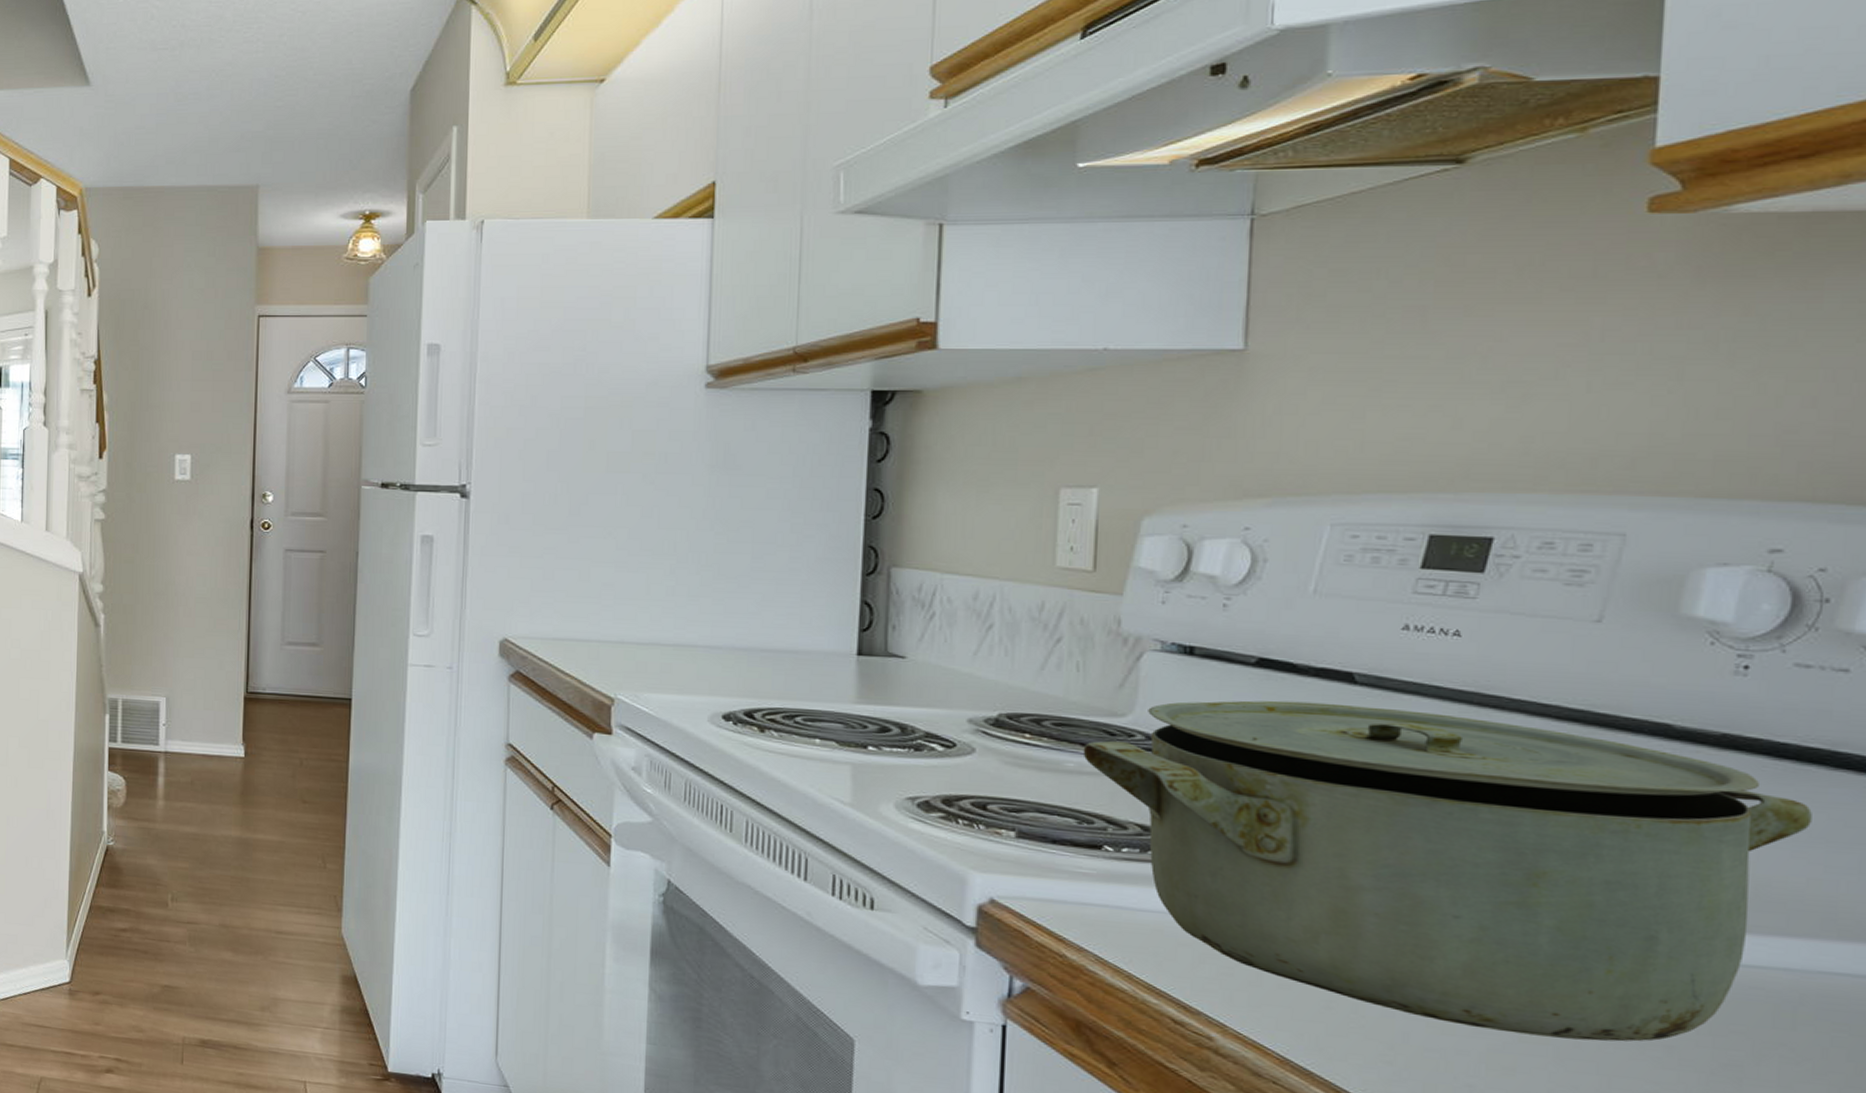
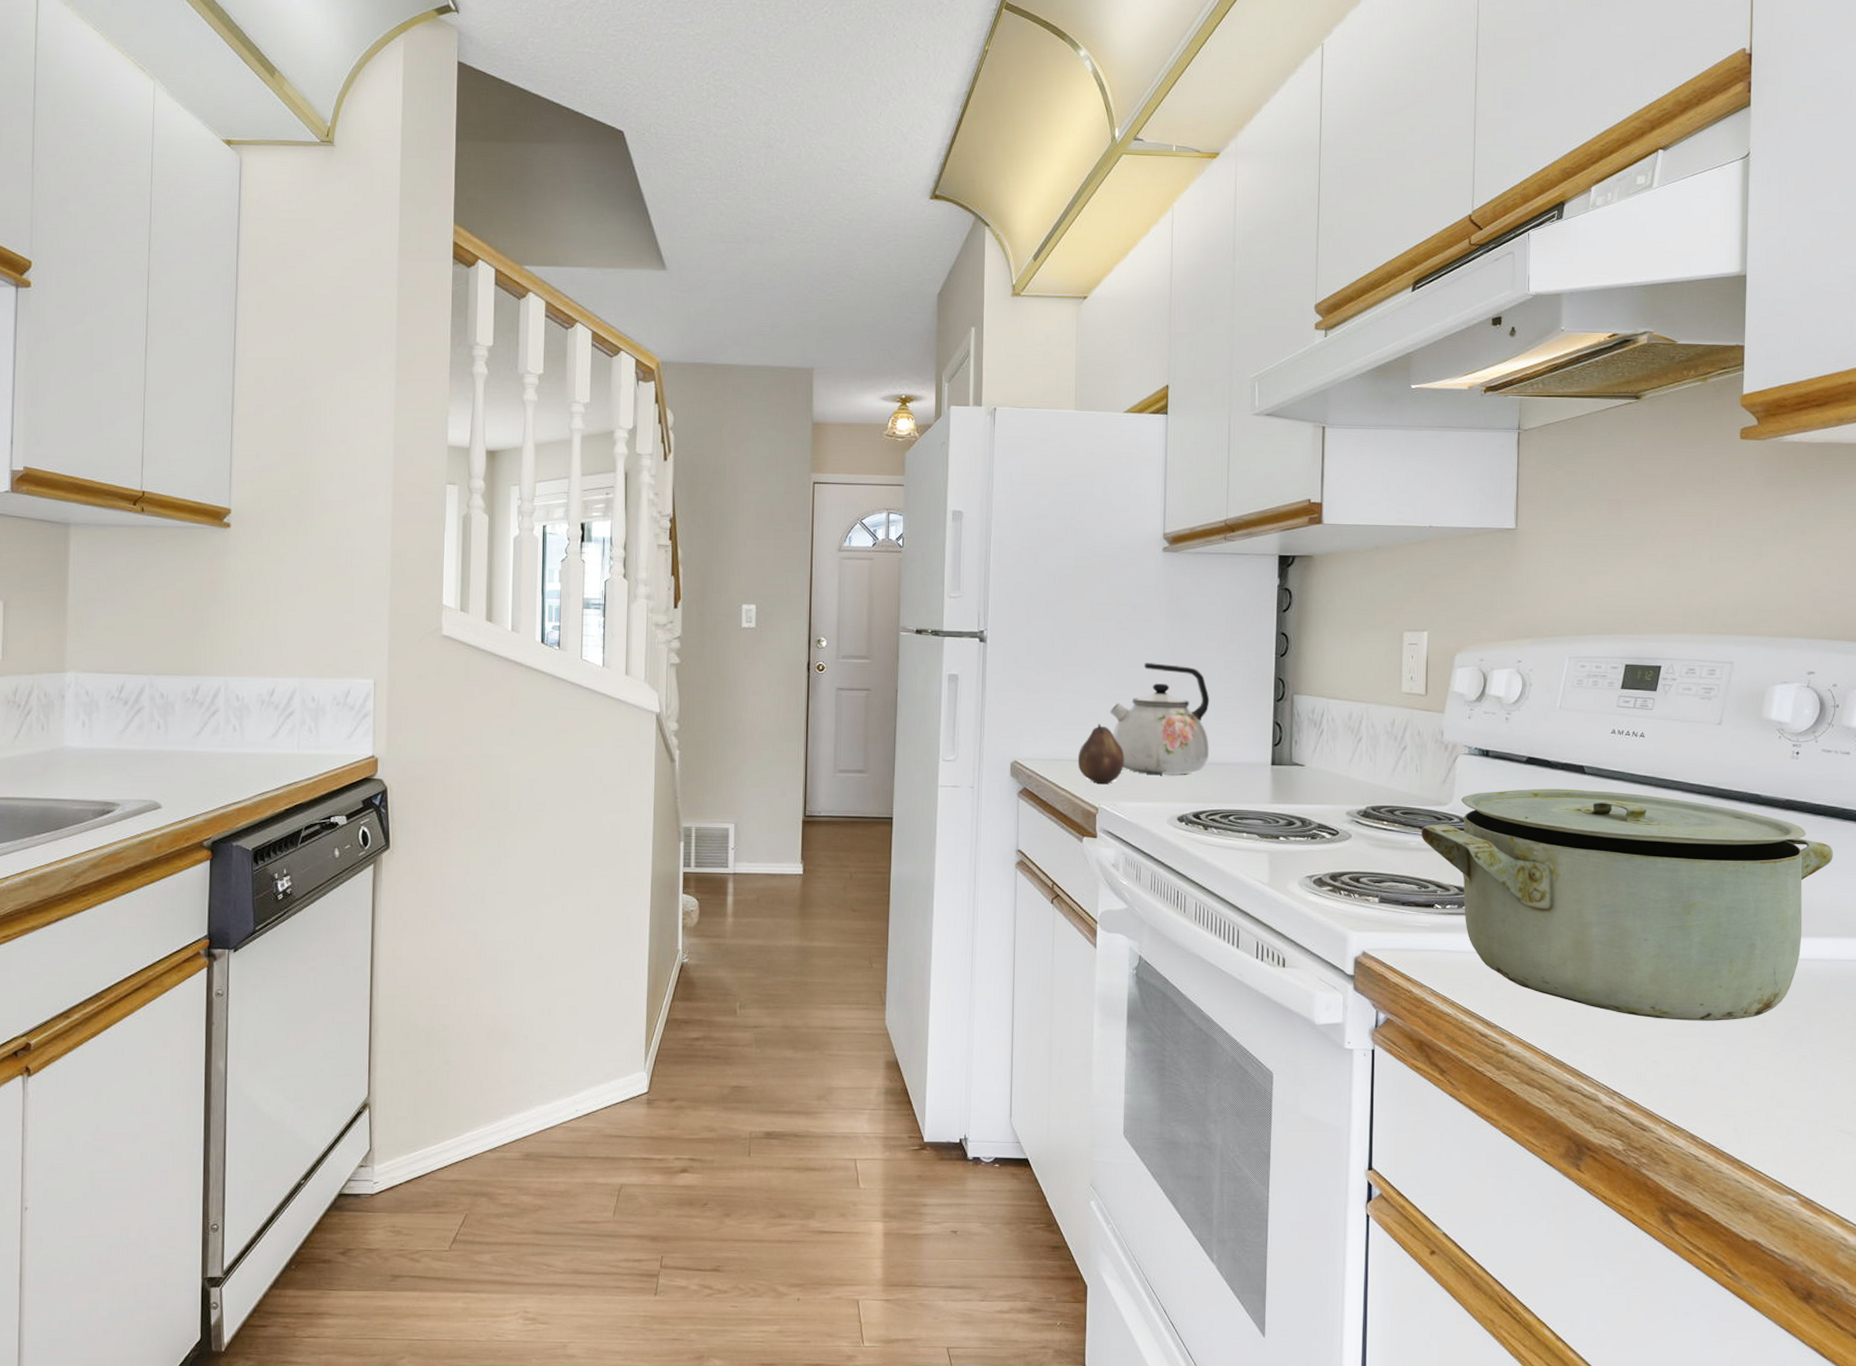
fruit: none [587,597,650,670] -> present [1077,723,1125,784]
kettle: none [631,525,770,663] -> present [1110,663,1210,775]

